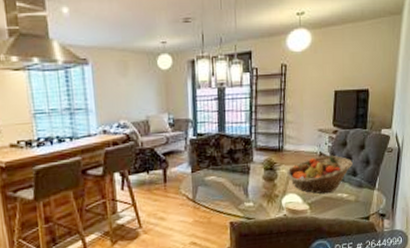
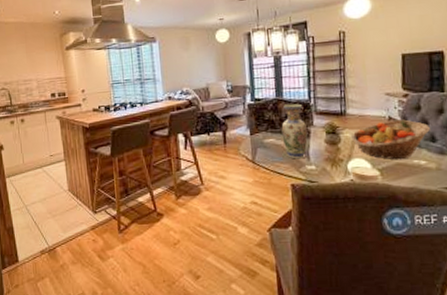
vase: none [222,139,247,197] -> present [281,103,308,159]

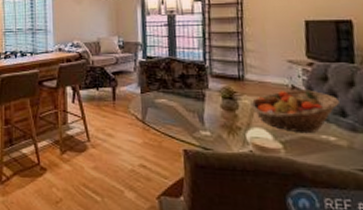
vase: present [281,103,308,159] -> none [174,64,202,123]

